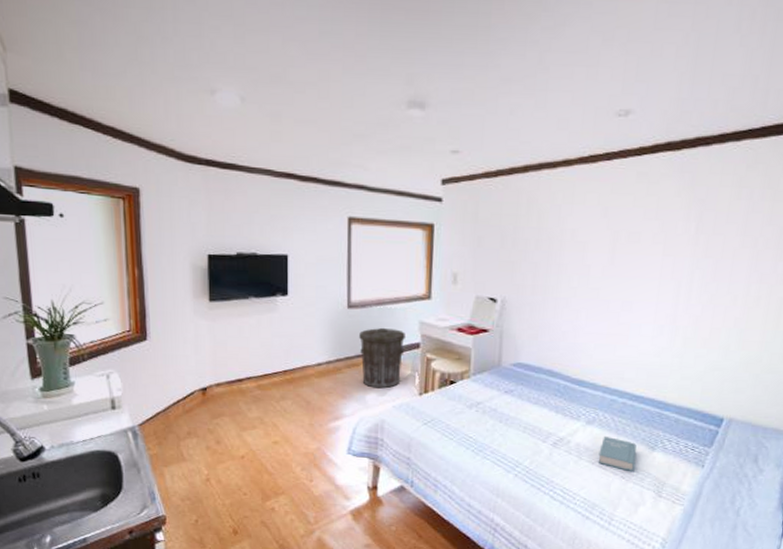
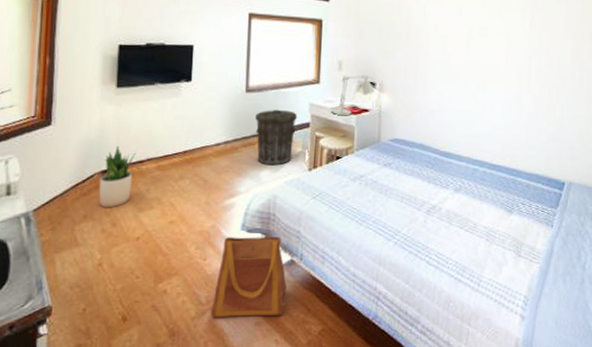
planter: none [200,363,235,426] -> present [99,146,136,208]
tote bag: none [319,460,397,540] -> present [210,236,287,318]
desk lamp: none [444,289,496,337] -> present [331,74,375,116]
book: present [598,435,637,472] -> none [466,202,497,235]

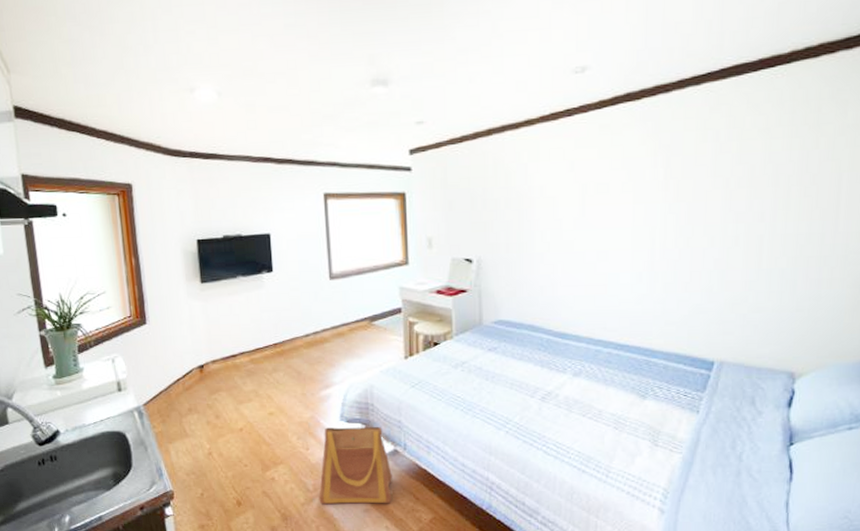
planter: present [99,146,136,208] -> none [198,341,229,401]
trash can: present [255,109,297,166] -> none [343,295,387,355]
desk lamp: present [331,74,375,116] -> none [424,251,472,299]

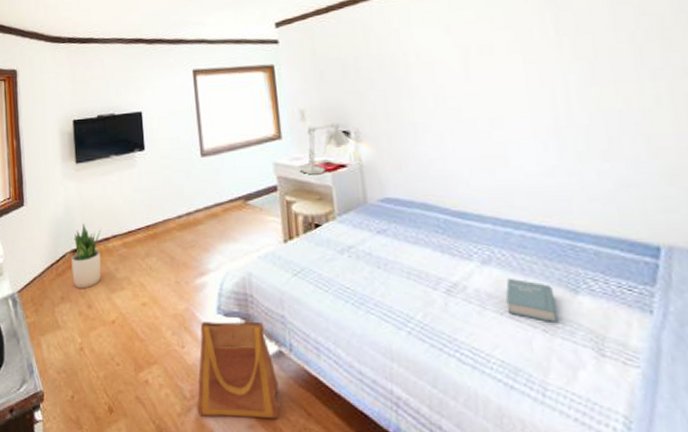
planter: none [198,341,229,401] -> present [71,223,102,289]
desk lamp: none [424,251,472,299] -> present [300,123,350,175]
book: none [588,387,628,423] -> present [505,277,559,324]

